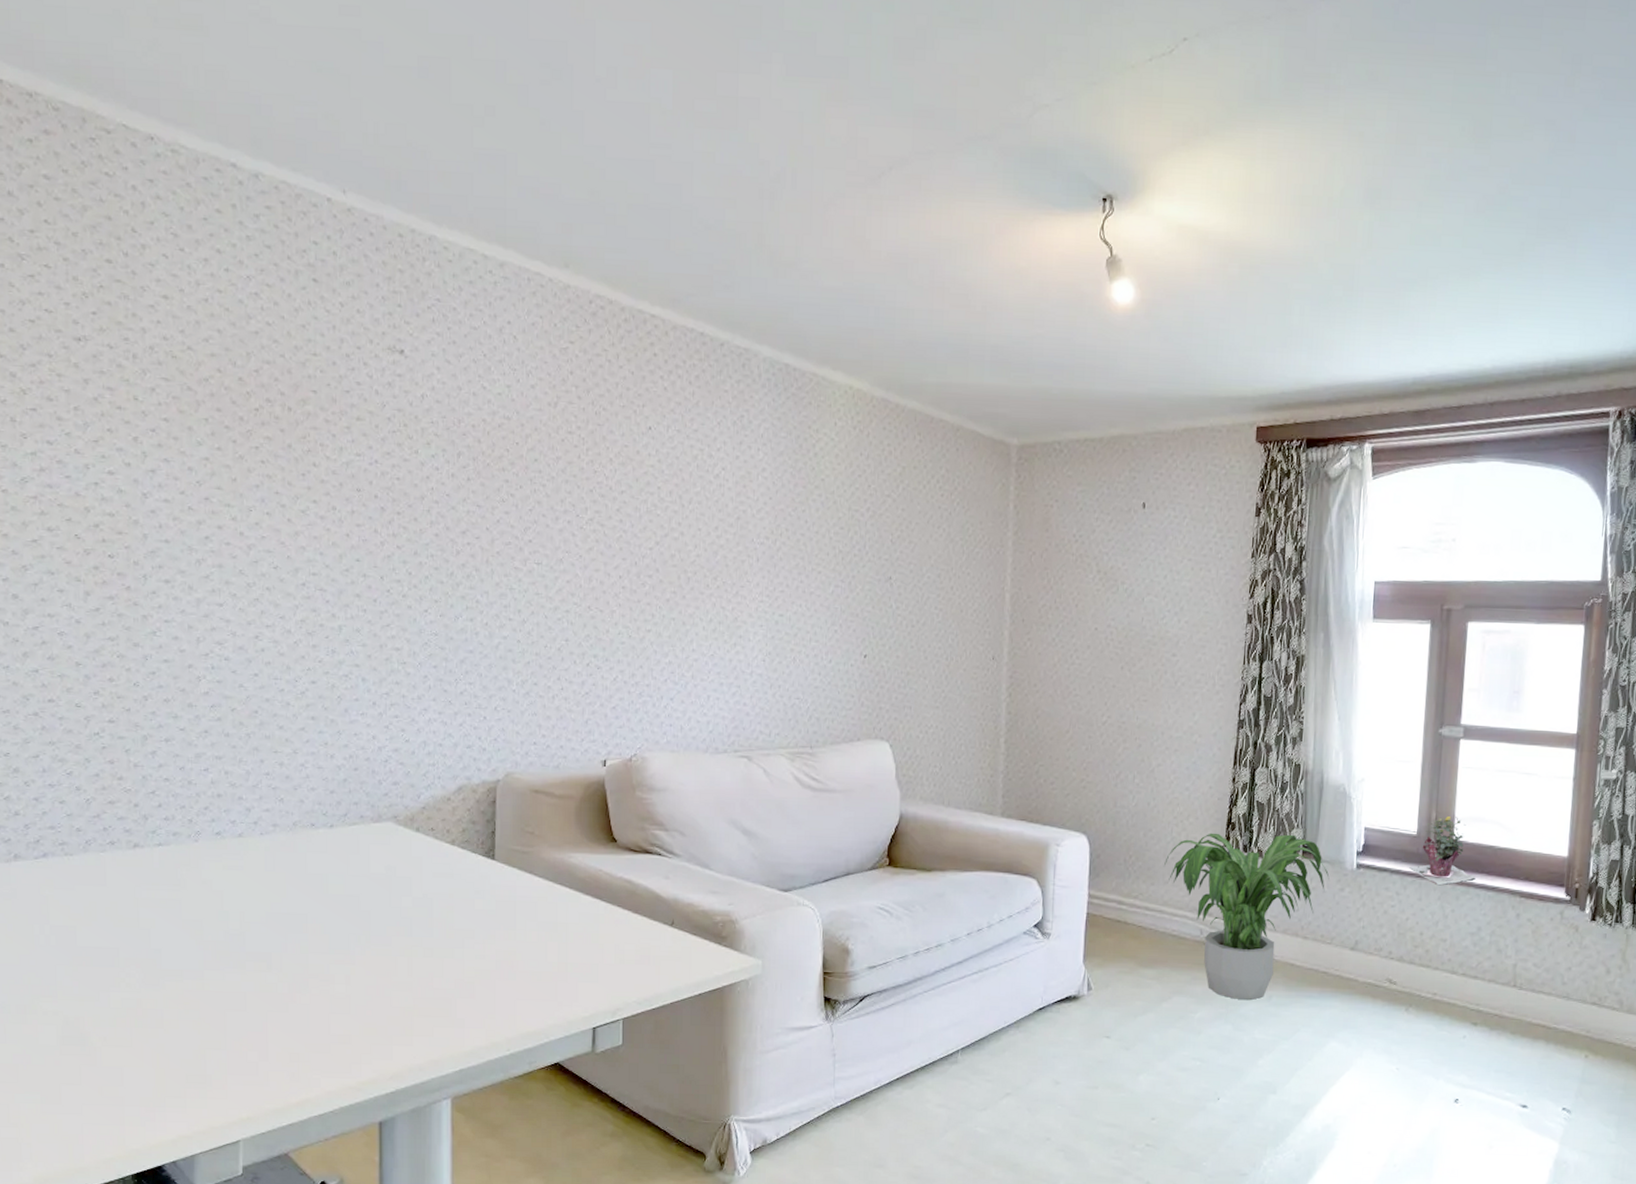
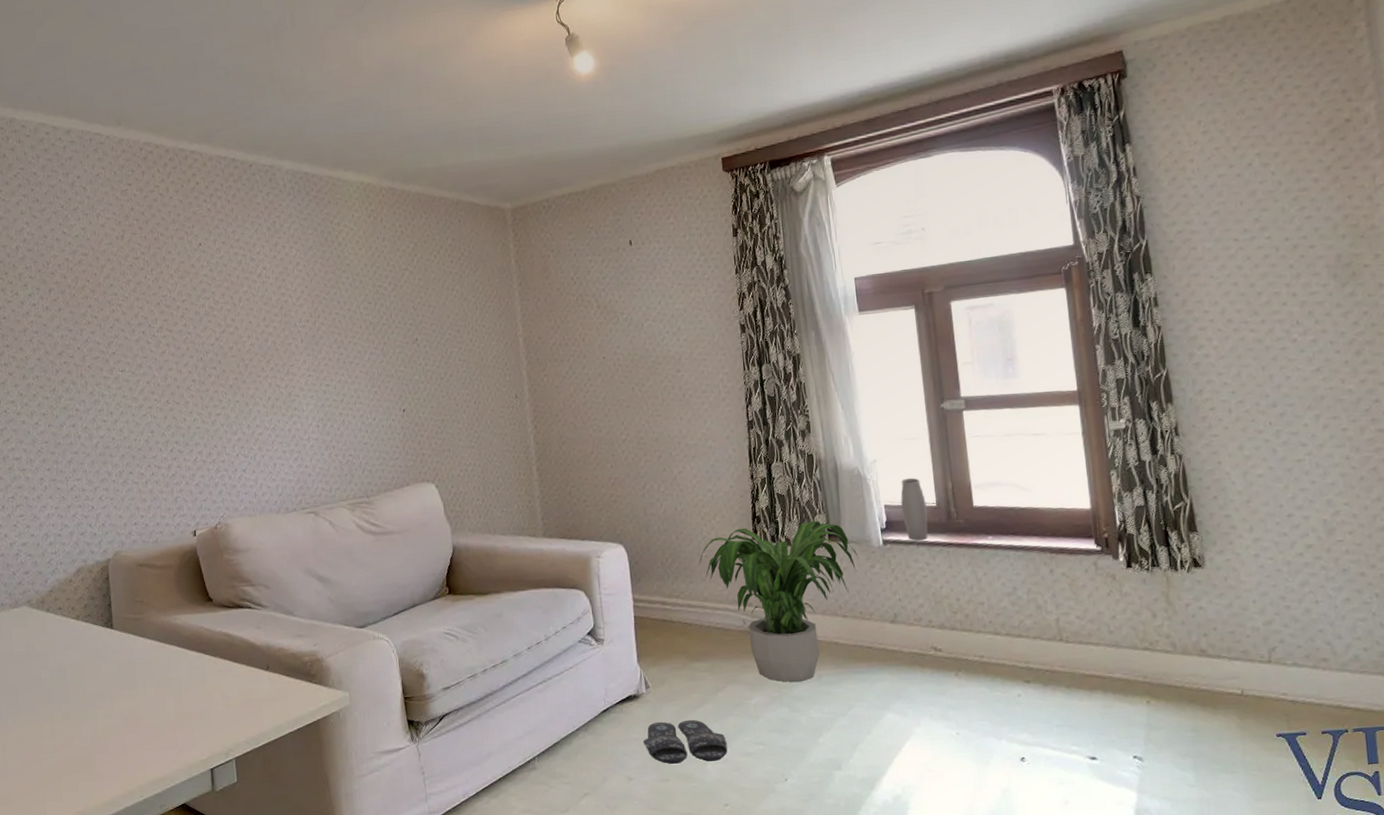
slippers: none [1076,1026,1164,1073] -> present [642,719,728,764]
vase: none [1381,802,1407,869] -> present [901,477,928,542]
potted flower: present [1409,816,1476,886] -> none [934,484,1002,552]

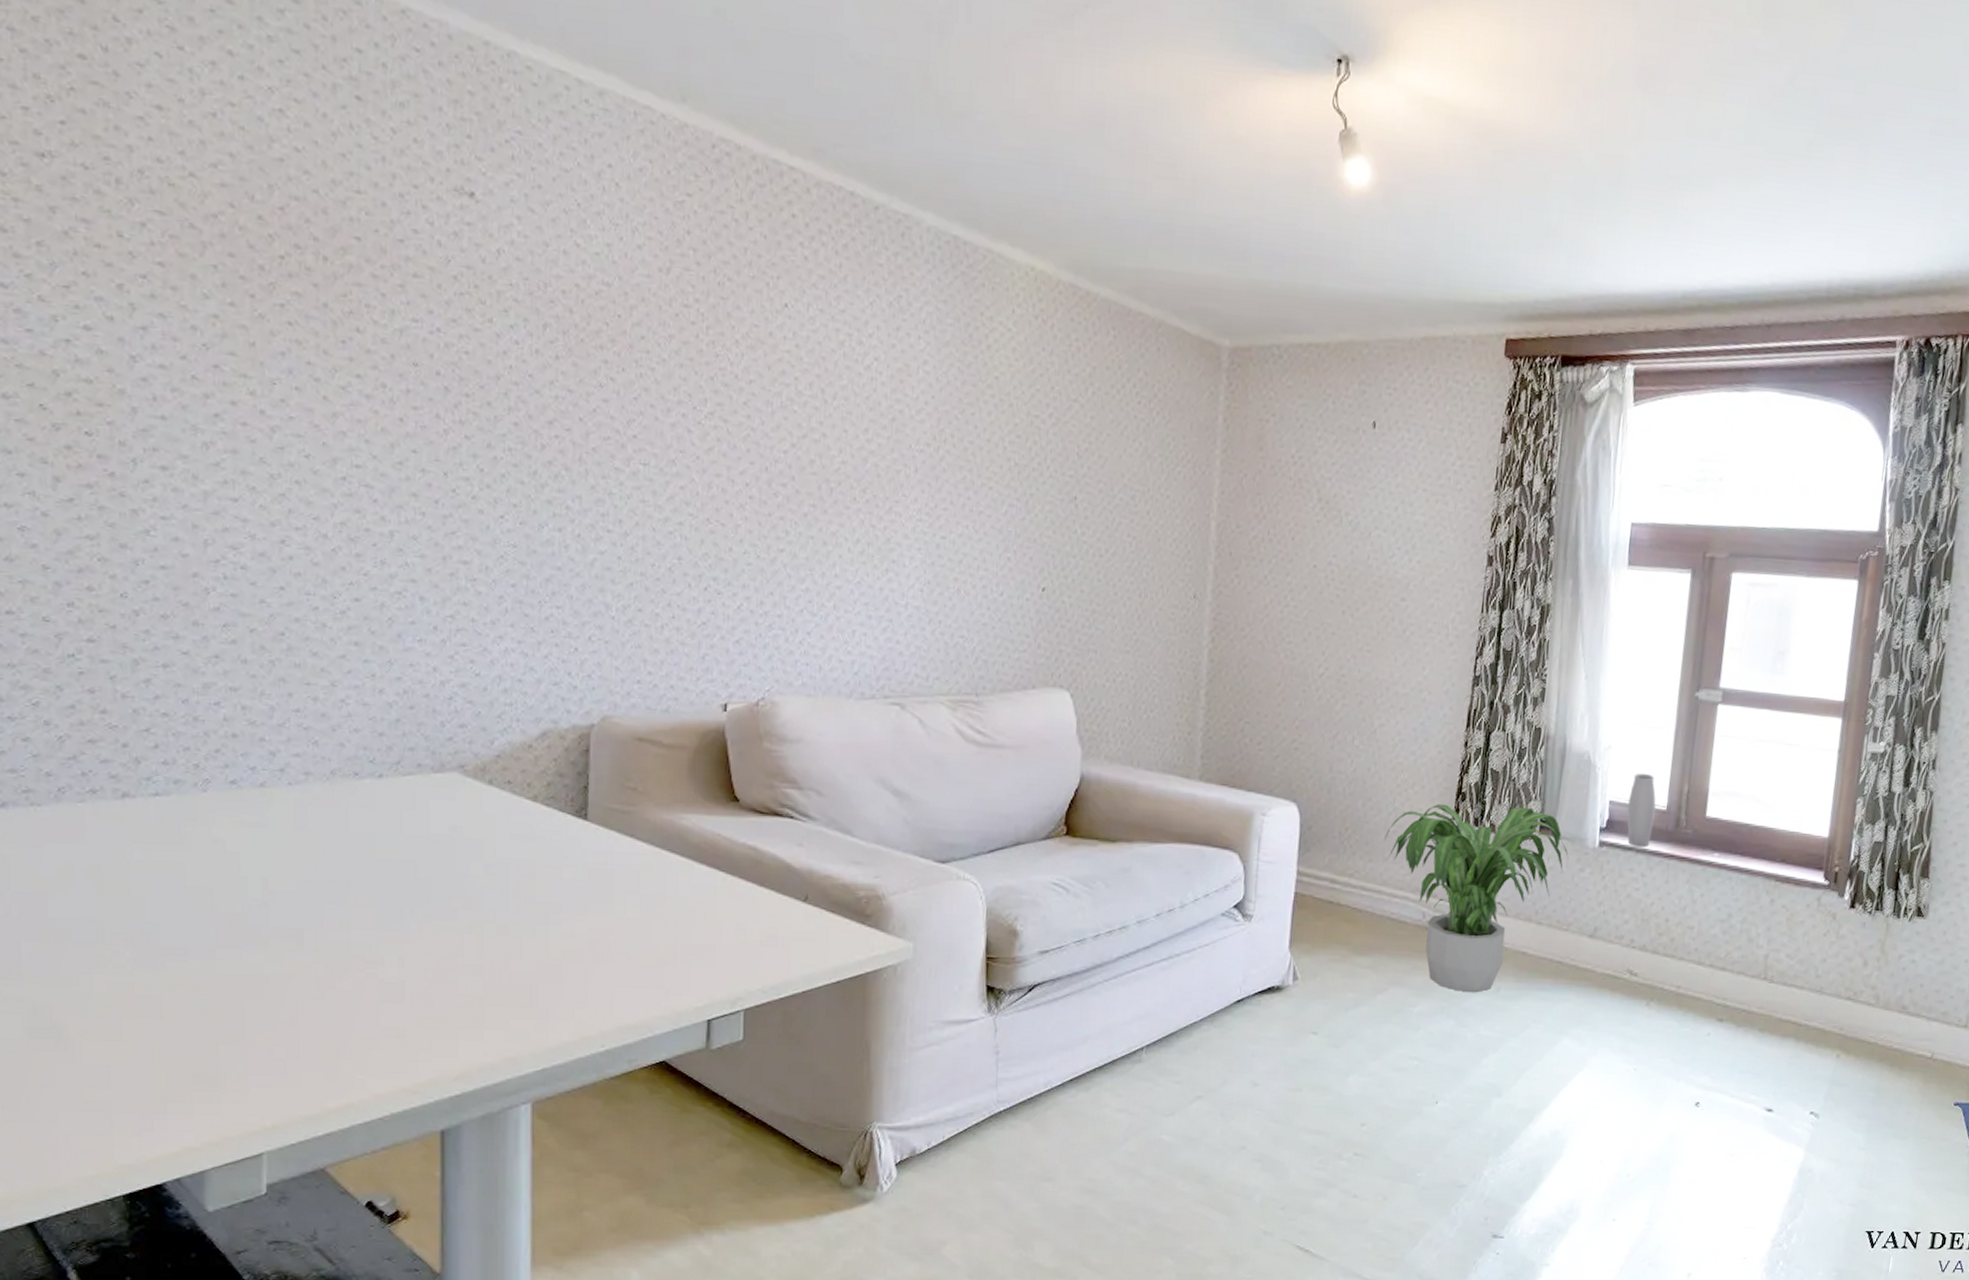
slippers: present [642,719,728,764] -> none [1278,1021,1377,1073]

